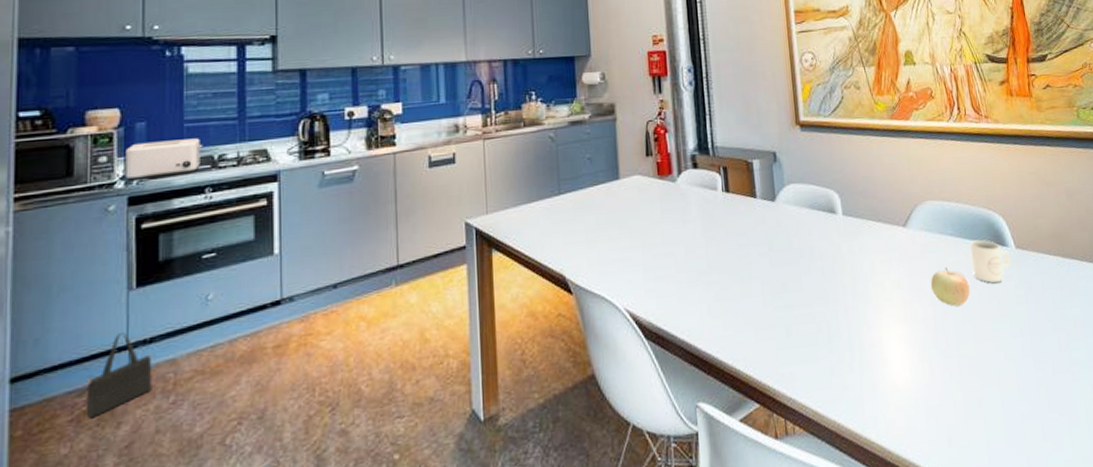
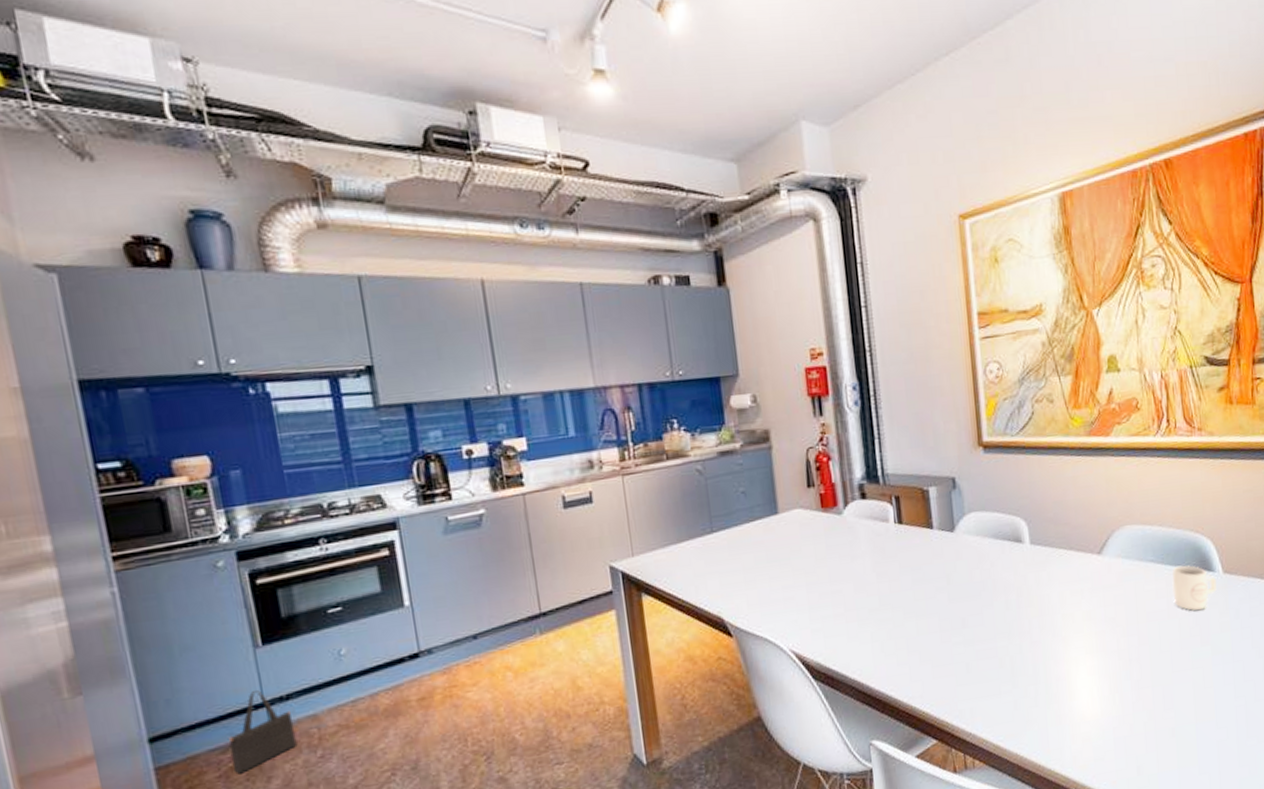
toaster: present [125,138,203,182] -> none [224,485,309,535]
fruit: present [930,267,970,306] -> none [1125,596,1169,636]

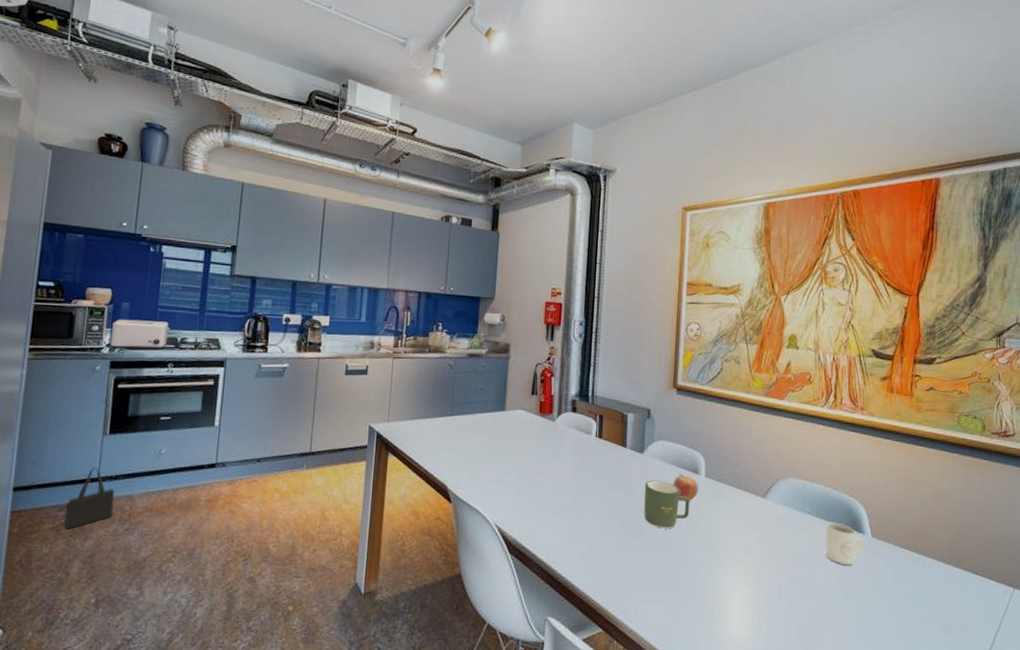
toaster: none [224,485,309,535] -> present [110,319,171,351]
mug: none [961,559,1018,614] -> present [644,480,690,529]
fruit: none [994,546,1025,576] -> present [673,473,699,501]

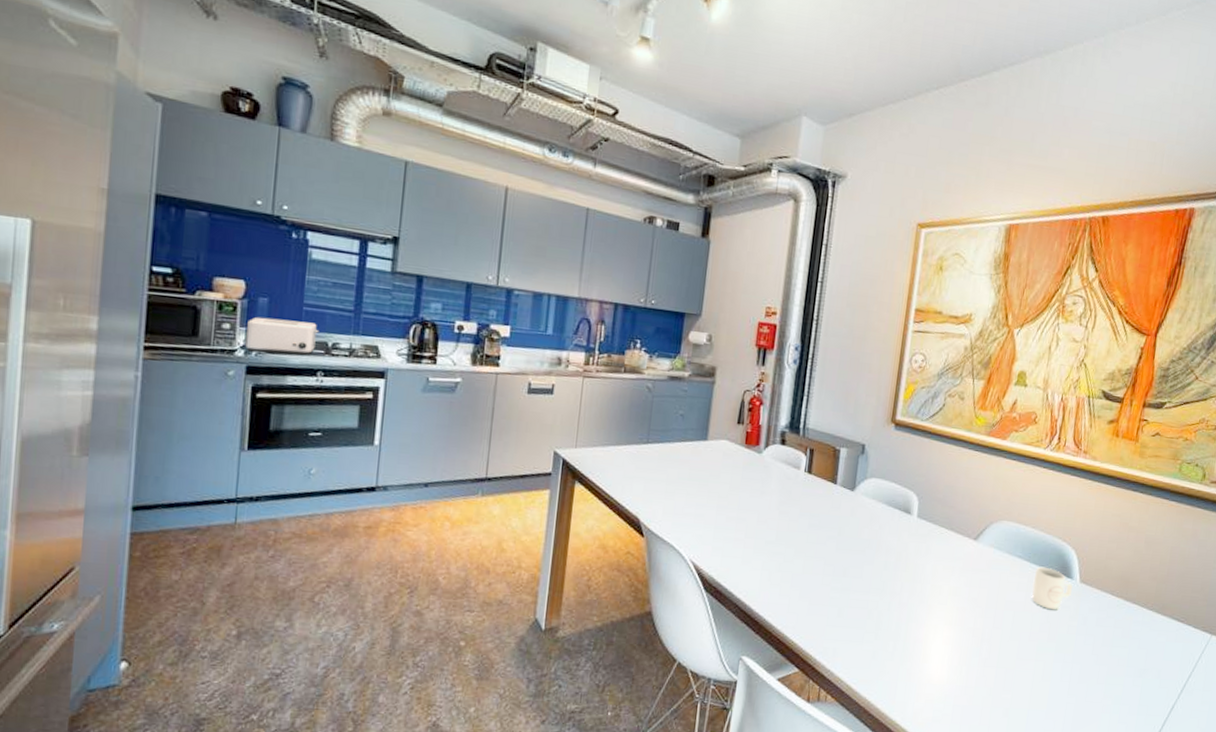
tote bag: present [64,468,115,530] -> none [197,487,256,555]
mug: present [644,480,690,529] -> none [850,519,899,570]
fruit: present [673,473,699,501] -> none [883,513,910,542]

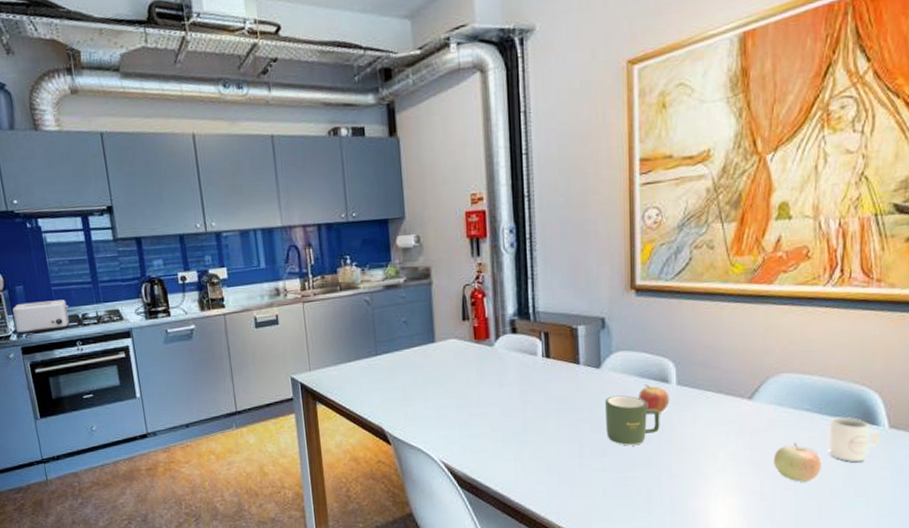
mug: none [850,519,899,570] -> present [604,395,660,446]
fruit: none [883,513,910,542] -> present [638,384,670,413]
fruit: none [986,586,1025,623] -> present [773,443,821,482]

